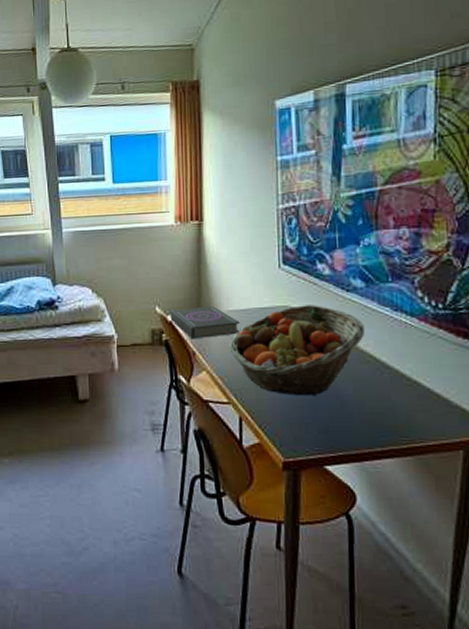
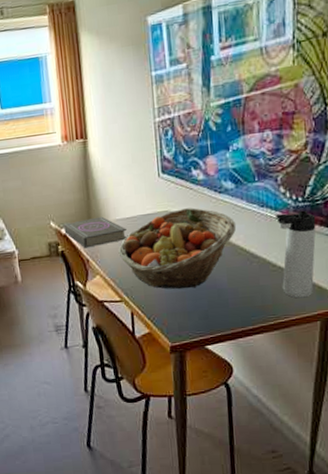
thermos bottle: none [410,319,459,421] -> present [275,210,316,298]

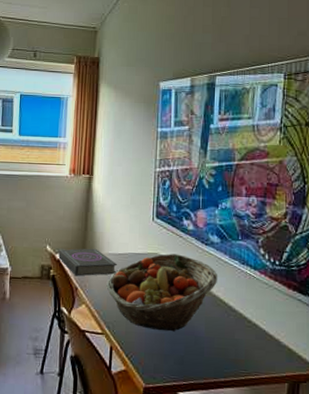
thermos bottle: present [275,210,316,298] -> none [253,273,290,358]

